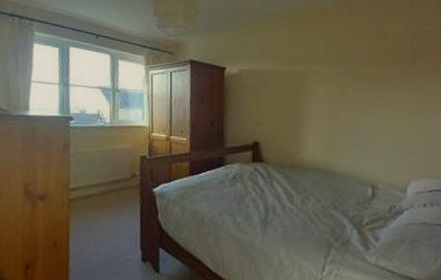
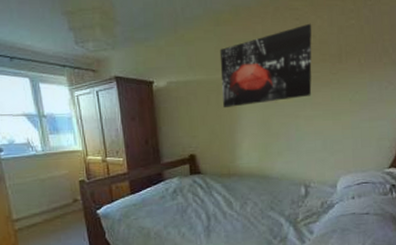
wall art: none [292,26,386,100] -> present [219,23,312,109]

